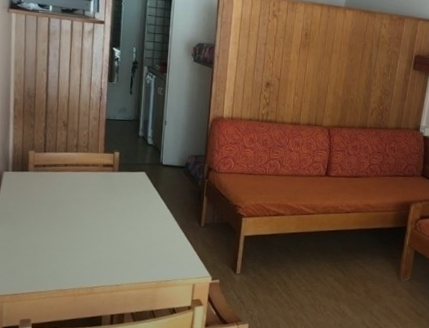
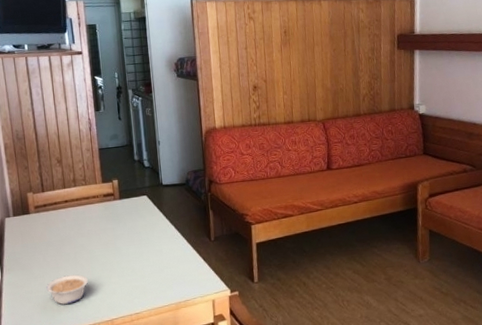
legume: none [33,237,76,265] -> present [46,274,89,305]

